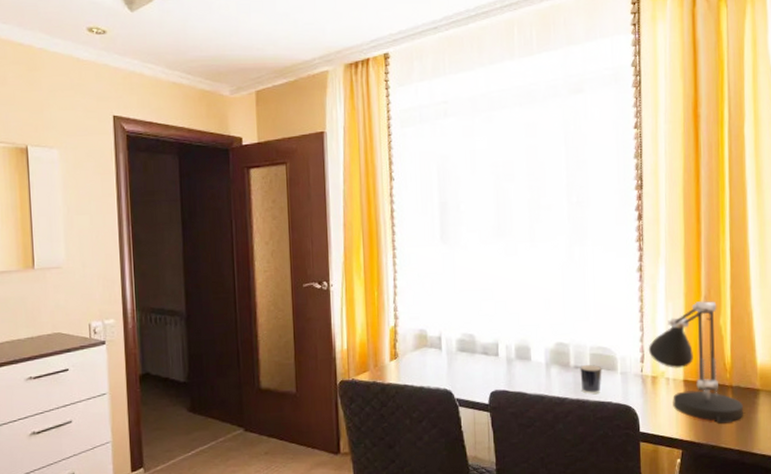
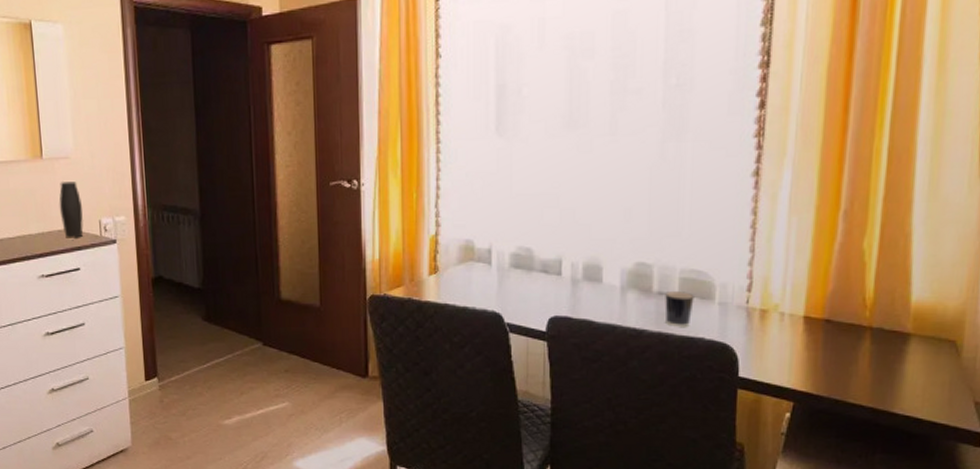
vase: none [49,289,73,342] -> present [59,182,84,238]
desk lamp: present [648,300,744,424] -> none [758,215,886,374]

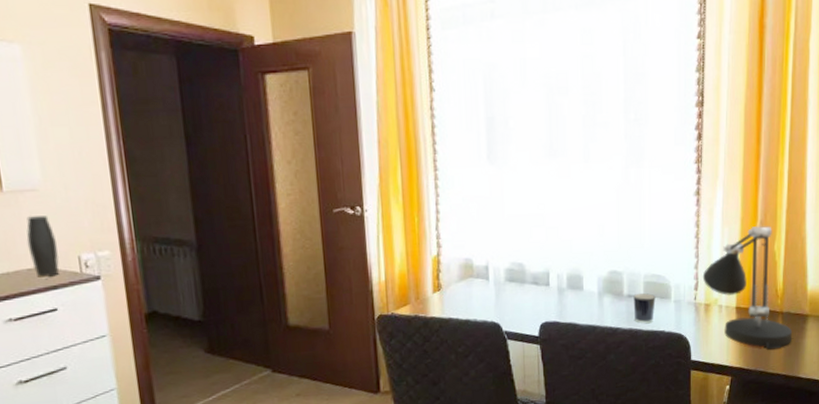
desk lamp: none [758,215,886,374] -> present [702,225,793,350]

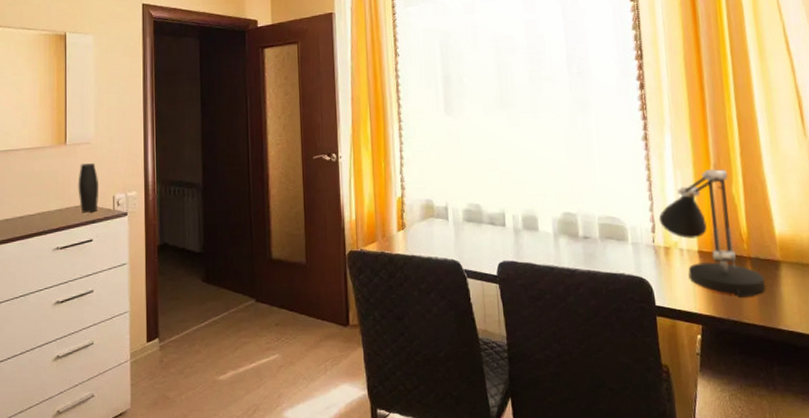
mug: present [633,292,656,323] -> none [589,234,613,265]

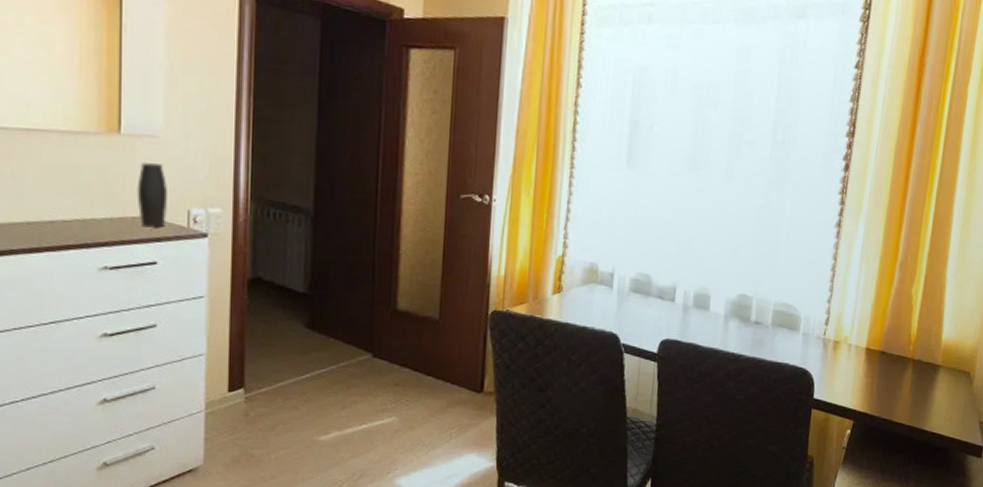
desk lamp: present [658,168,766,297] -> none [834,265,922,397]

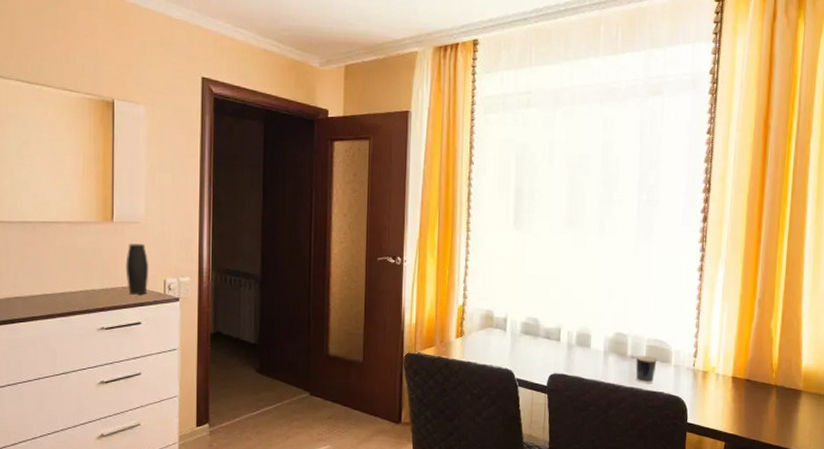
mug: none [759,321,784,353] -> present [635,355,657,383]

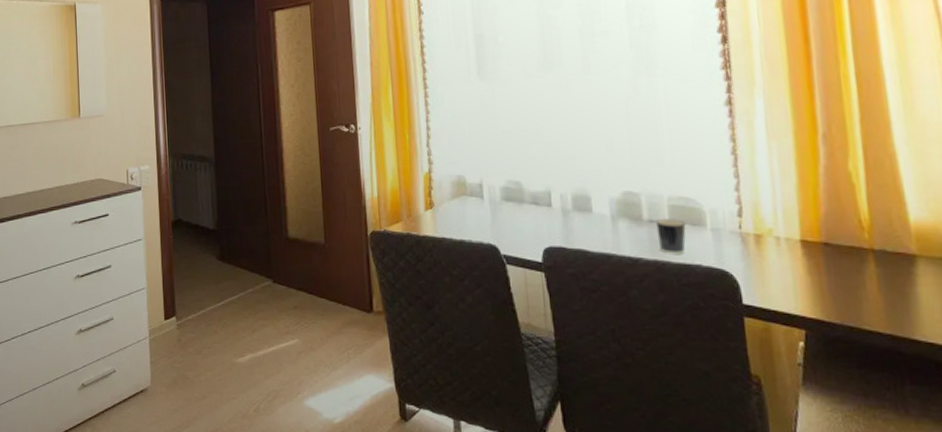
vase: present [125,244,148,295] -> none [92,136,113,187]

